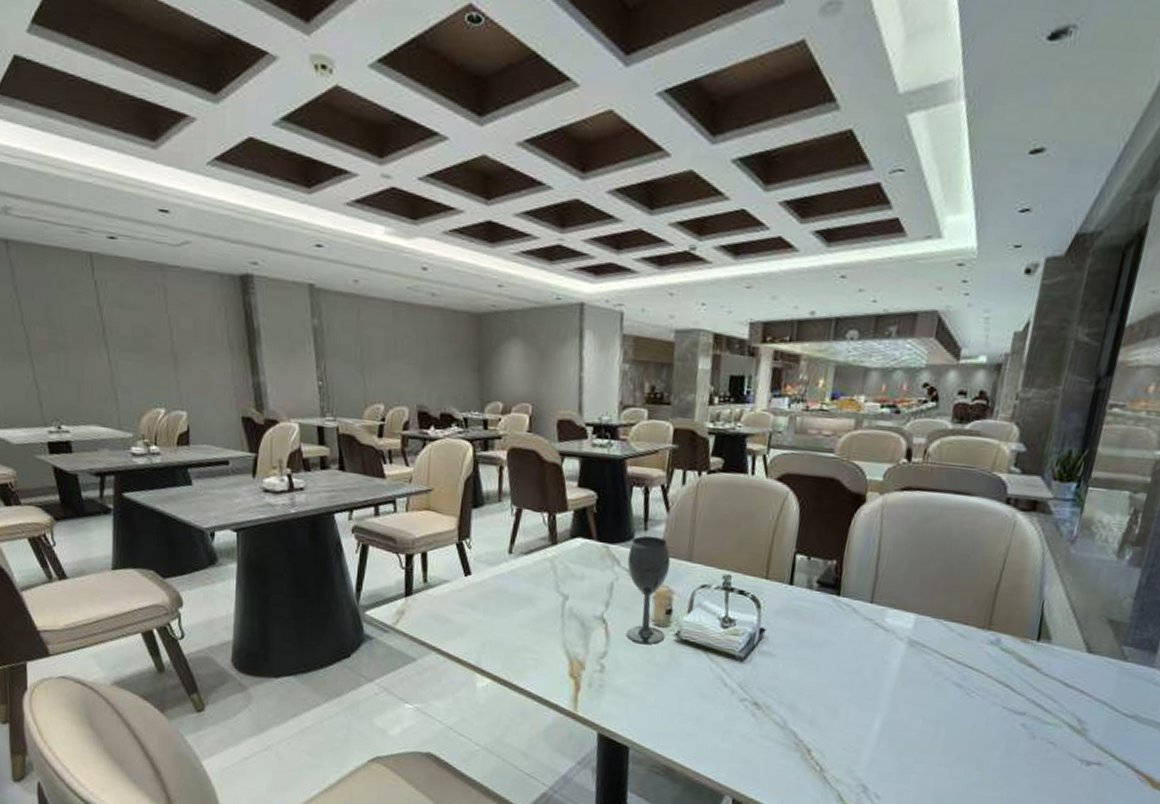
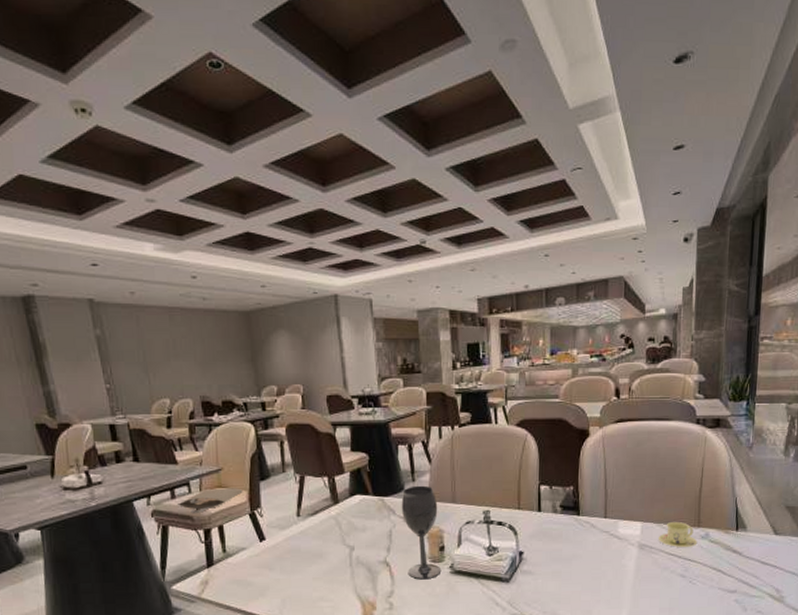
tote bag: none [381,510,453,536] -> present [178,488,243,514]
cup and saucer: none [934,618,985,653] -> present [658,521,698,547]

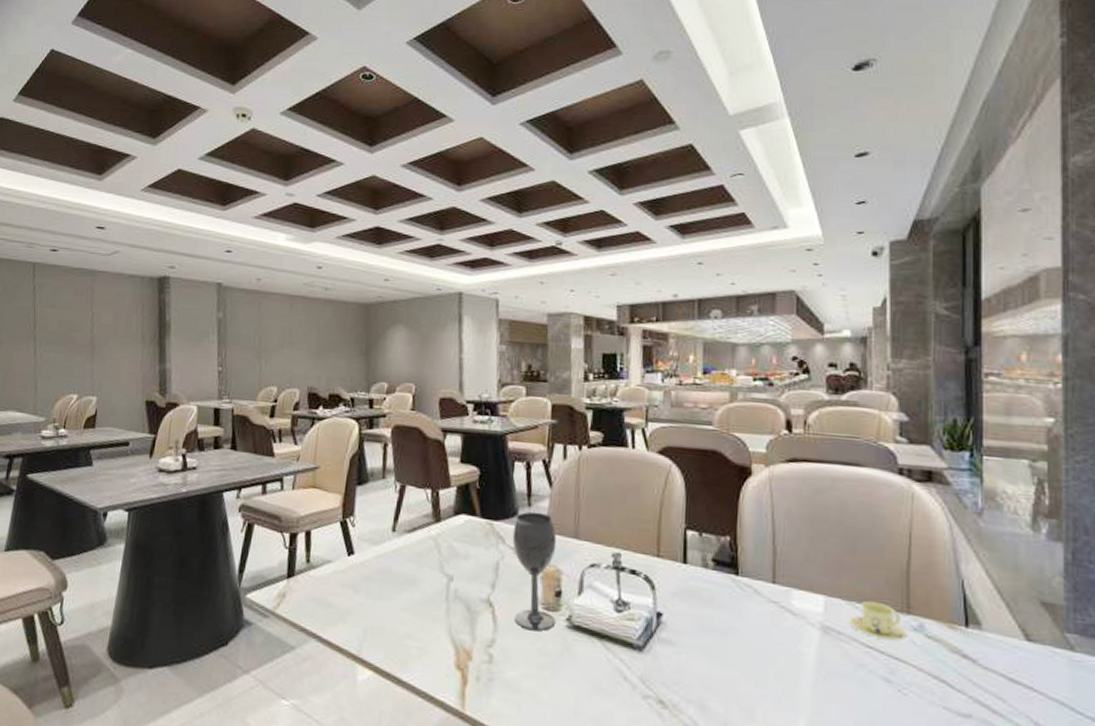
tote bag: present [178,488,243,514] -> none [267,487,338,515]

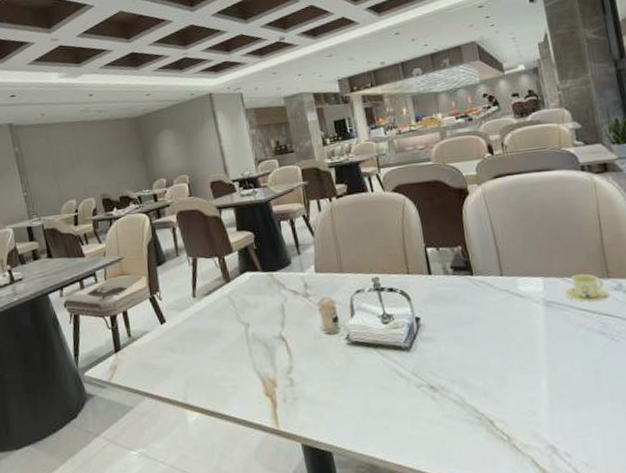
tote bag: none [267,487,338,515] -> present [86,274,143,302]
wine glass: present [512,511,557,632] -> none [289,257,337,353]

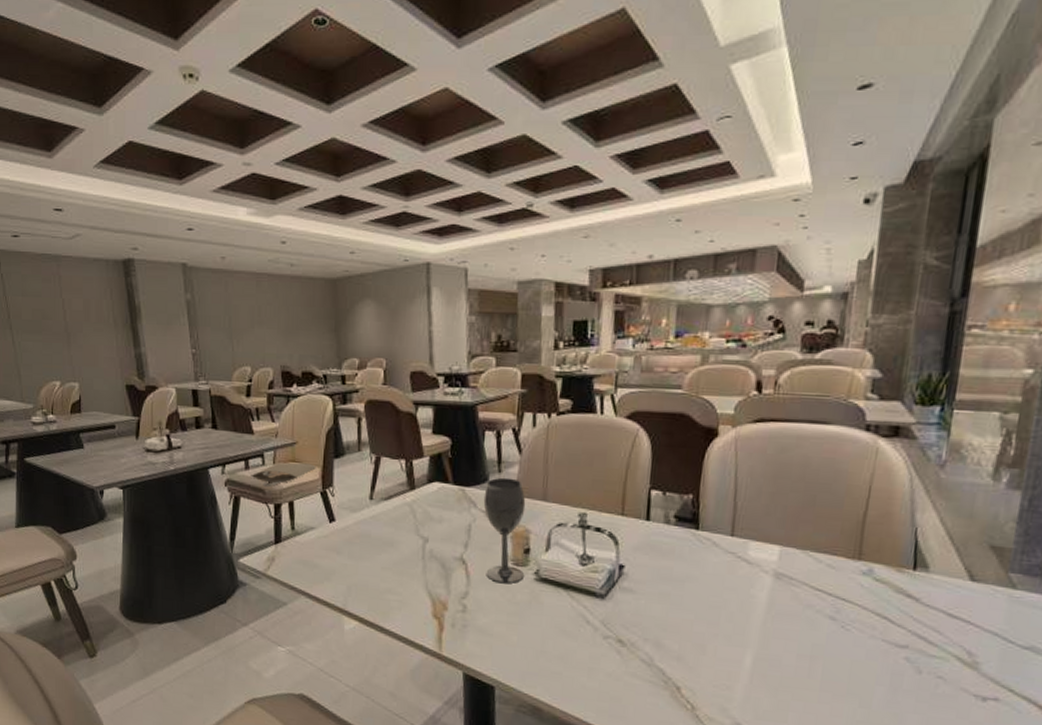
wine glass: none [289,257,337,353] -> present [483,477,526,584]
cup and saucer: present [564,273,611,302] -> none [801,549,857,584]

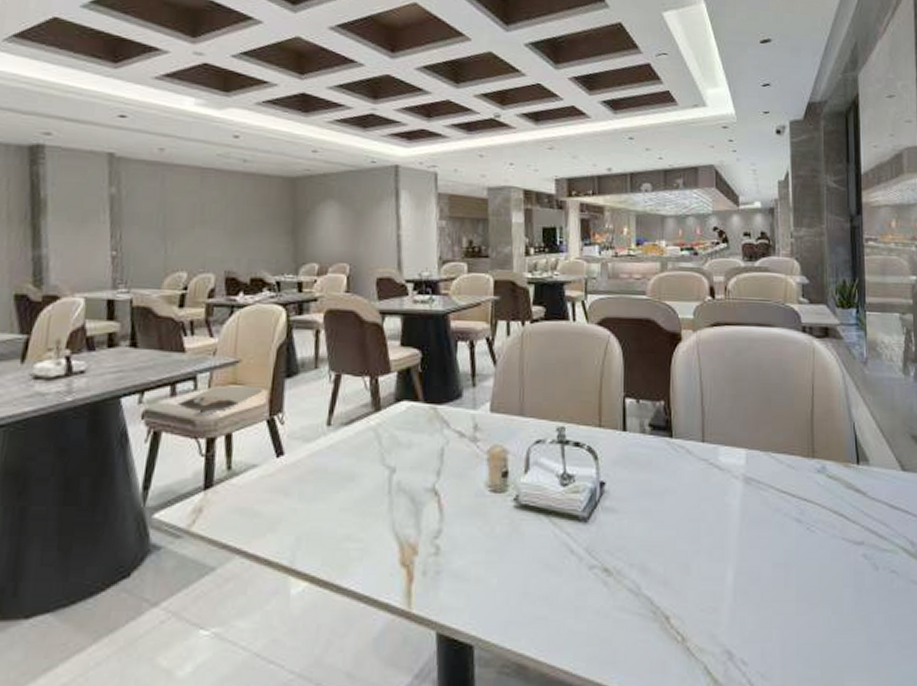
wine glass: present [483,477,526,584] -> none [457,392,502,515]

